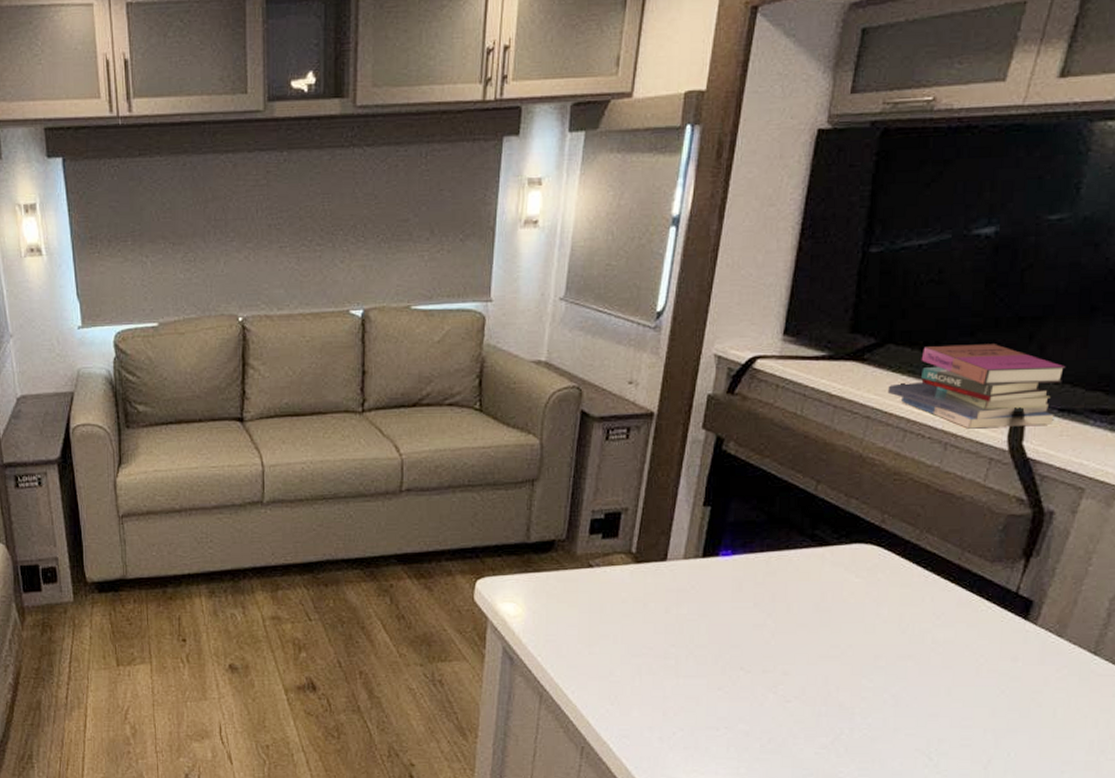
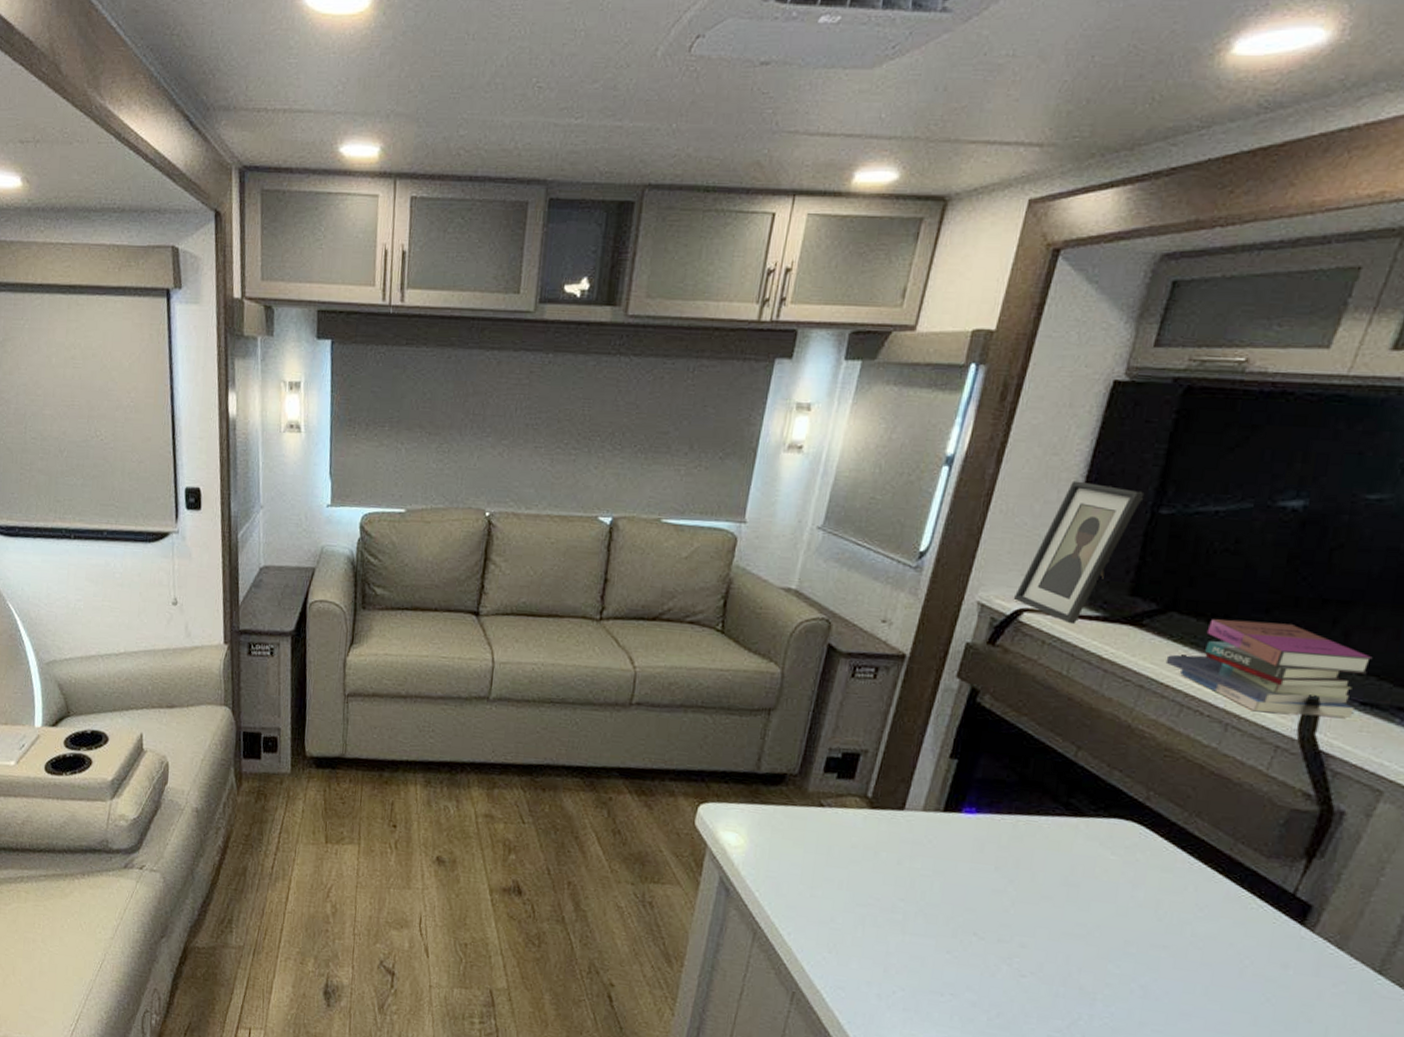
picture frame: none [746,229,855,366] -> present [1013,480,1145,625]

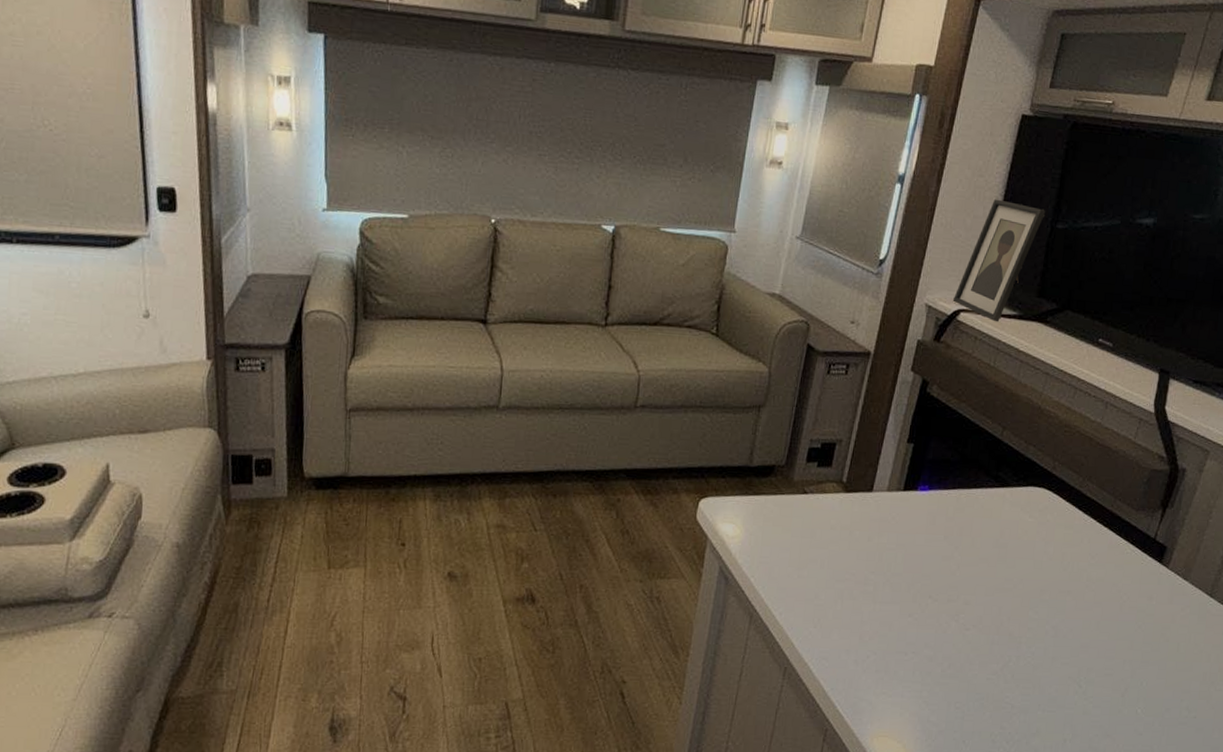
books: present [1165,619,1373,718] -> none [1064,316,1200,394]

